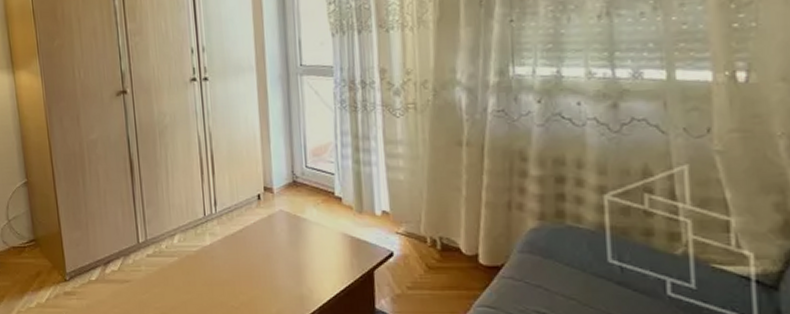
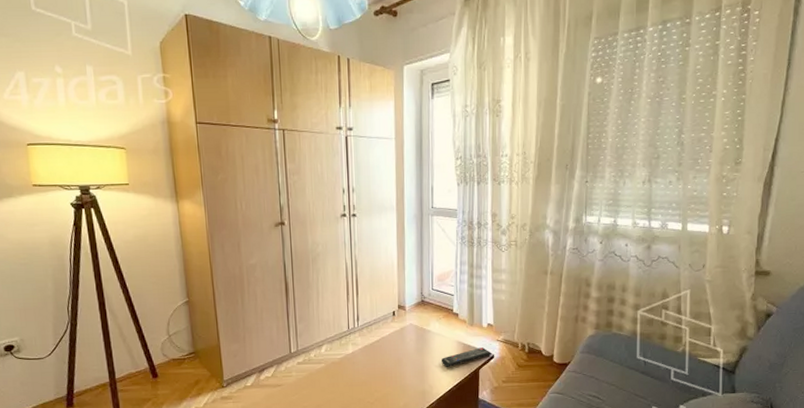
remote control: none [321,242,390,267] -> present [441,347,492,368]

